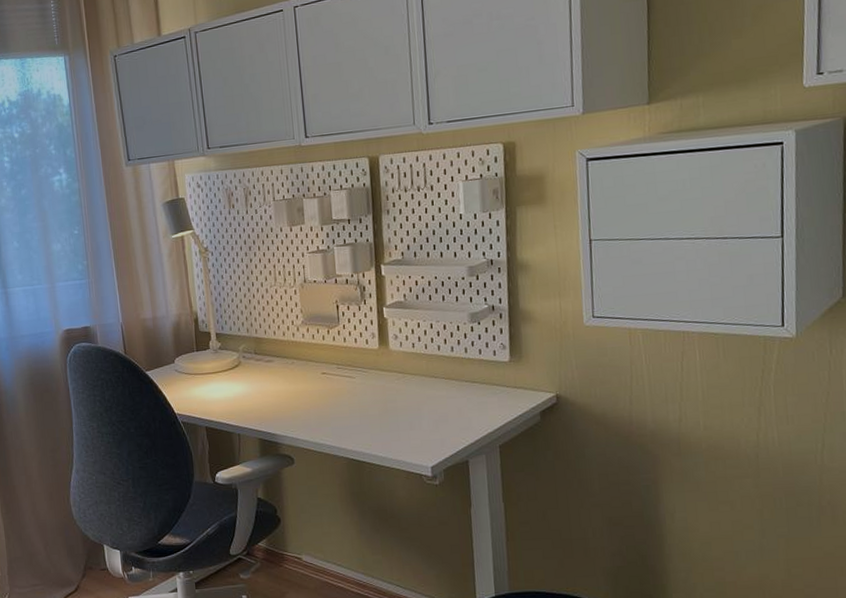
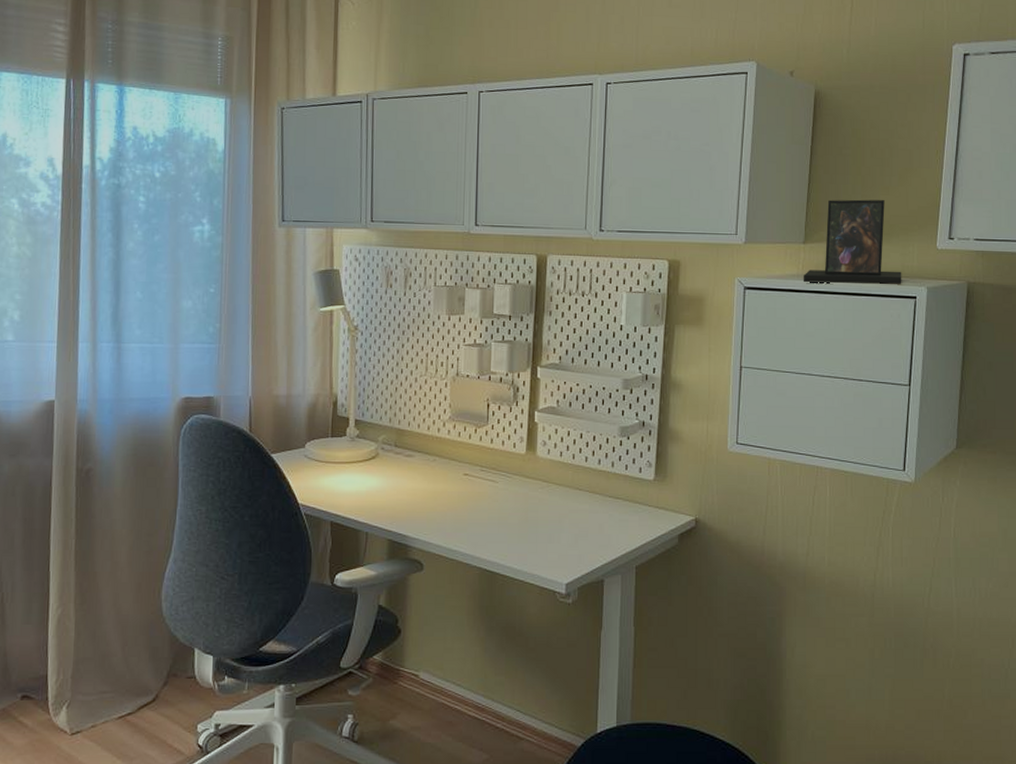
photo frame: none [650,44,765,145] -> present [803,199,902,284]

